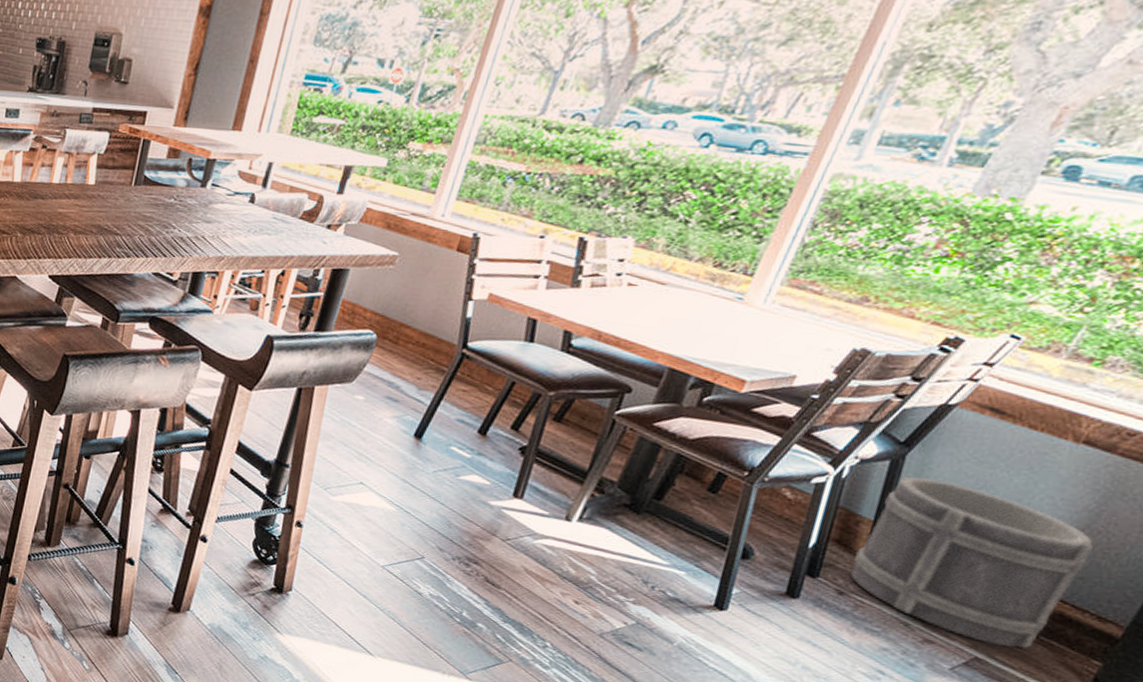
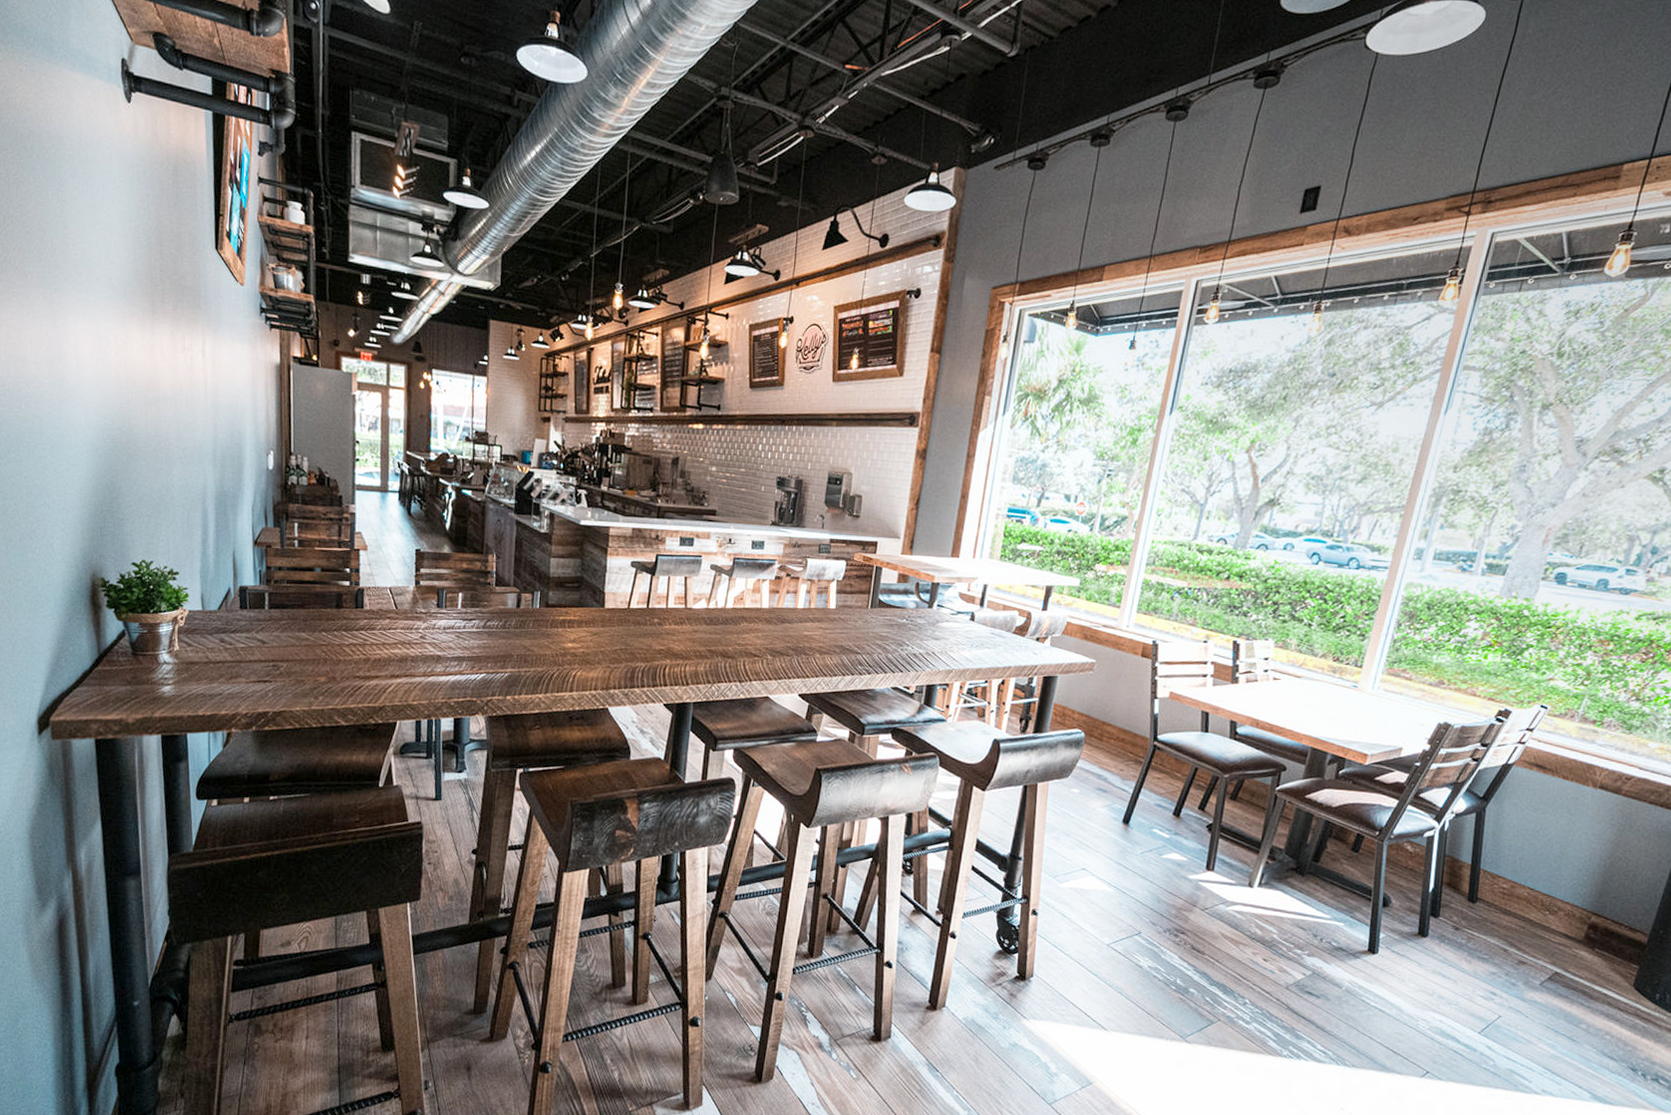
bucket: present [850,475,1093,649] -> none [1461,824,1618,961]

